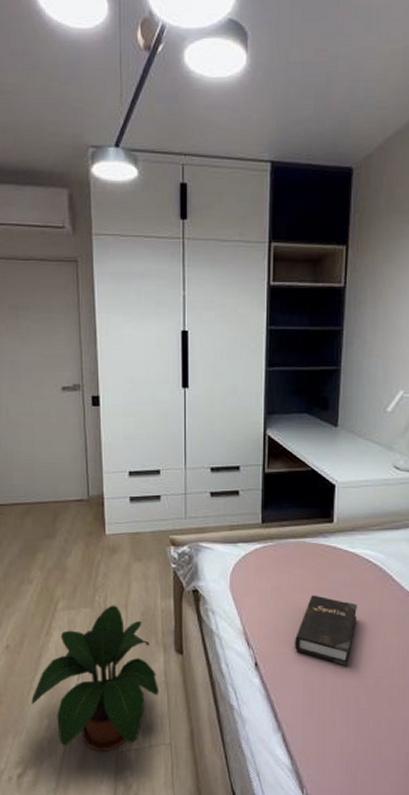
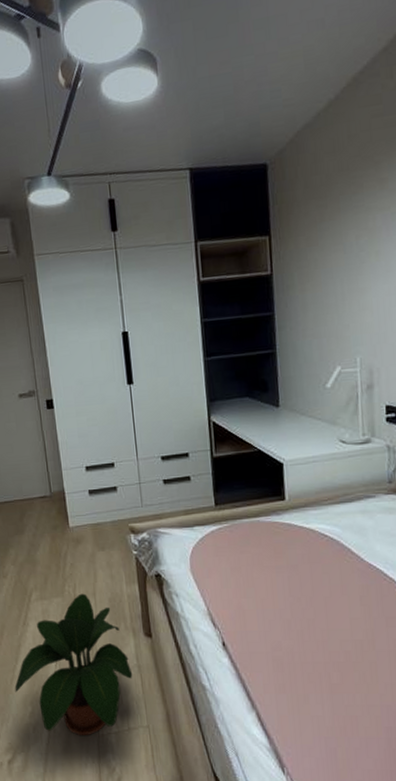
hardback book: present [294,595,357,667] -> none [259,572,320,643]

